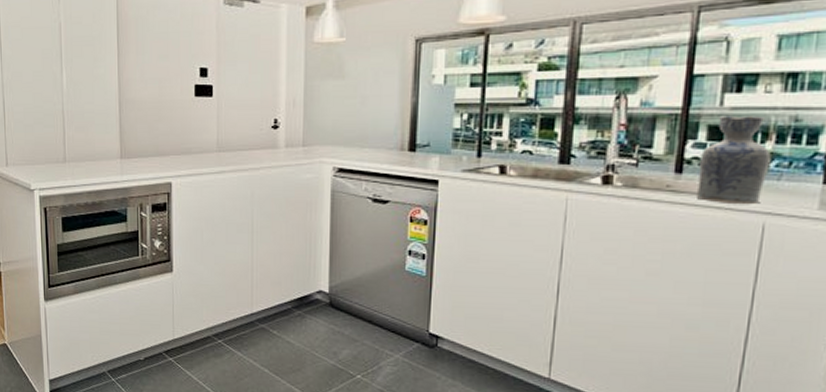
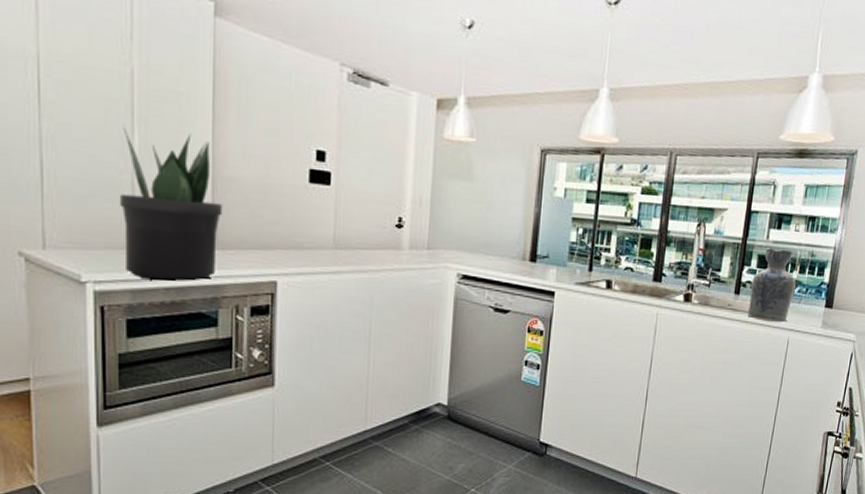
planter: none [54,67,128,186] -> present [119,125,223,282]

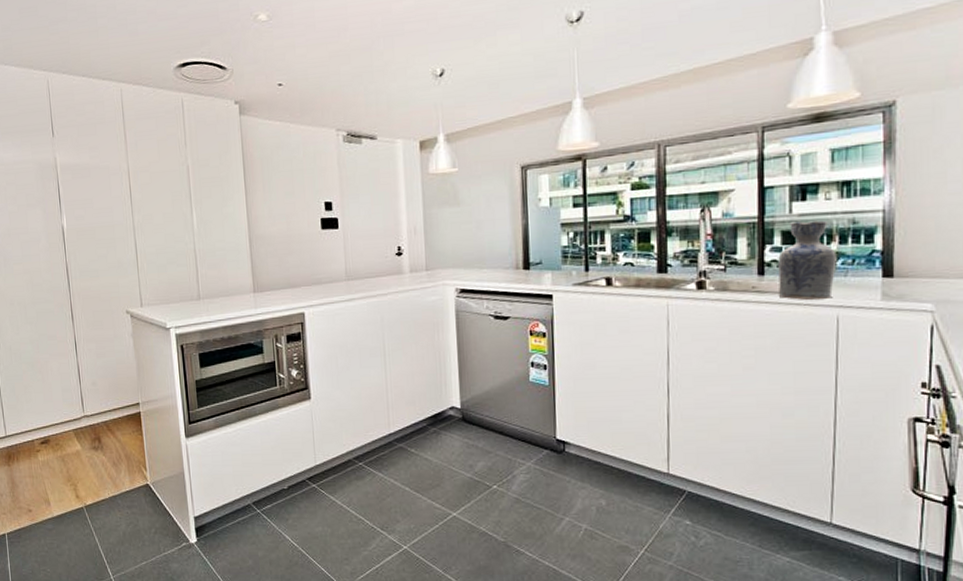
planter: present [119,125,223,282] -> none [185,207,259,322]

